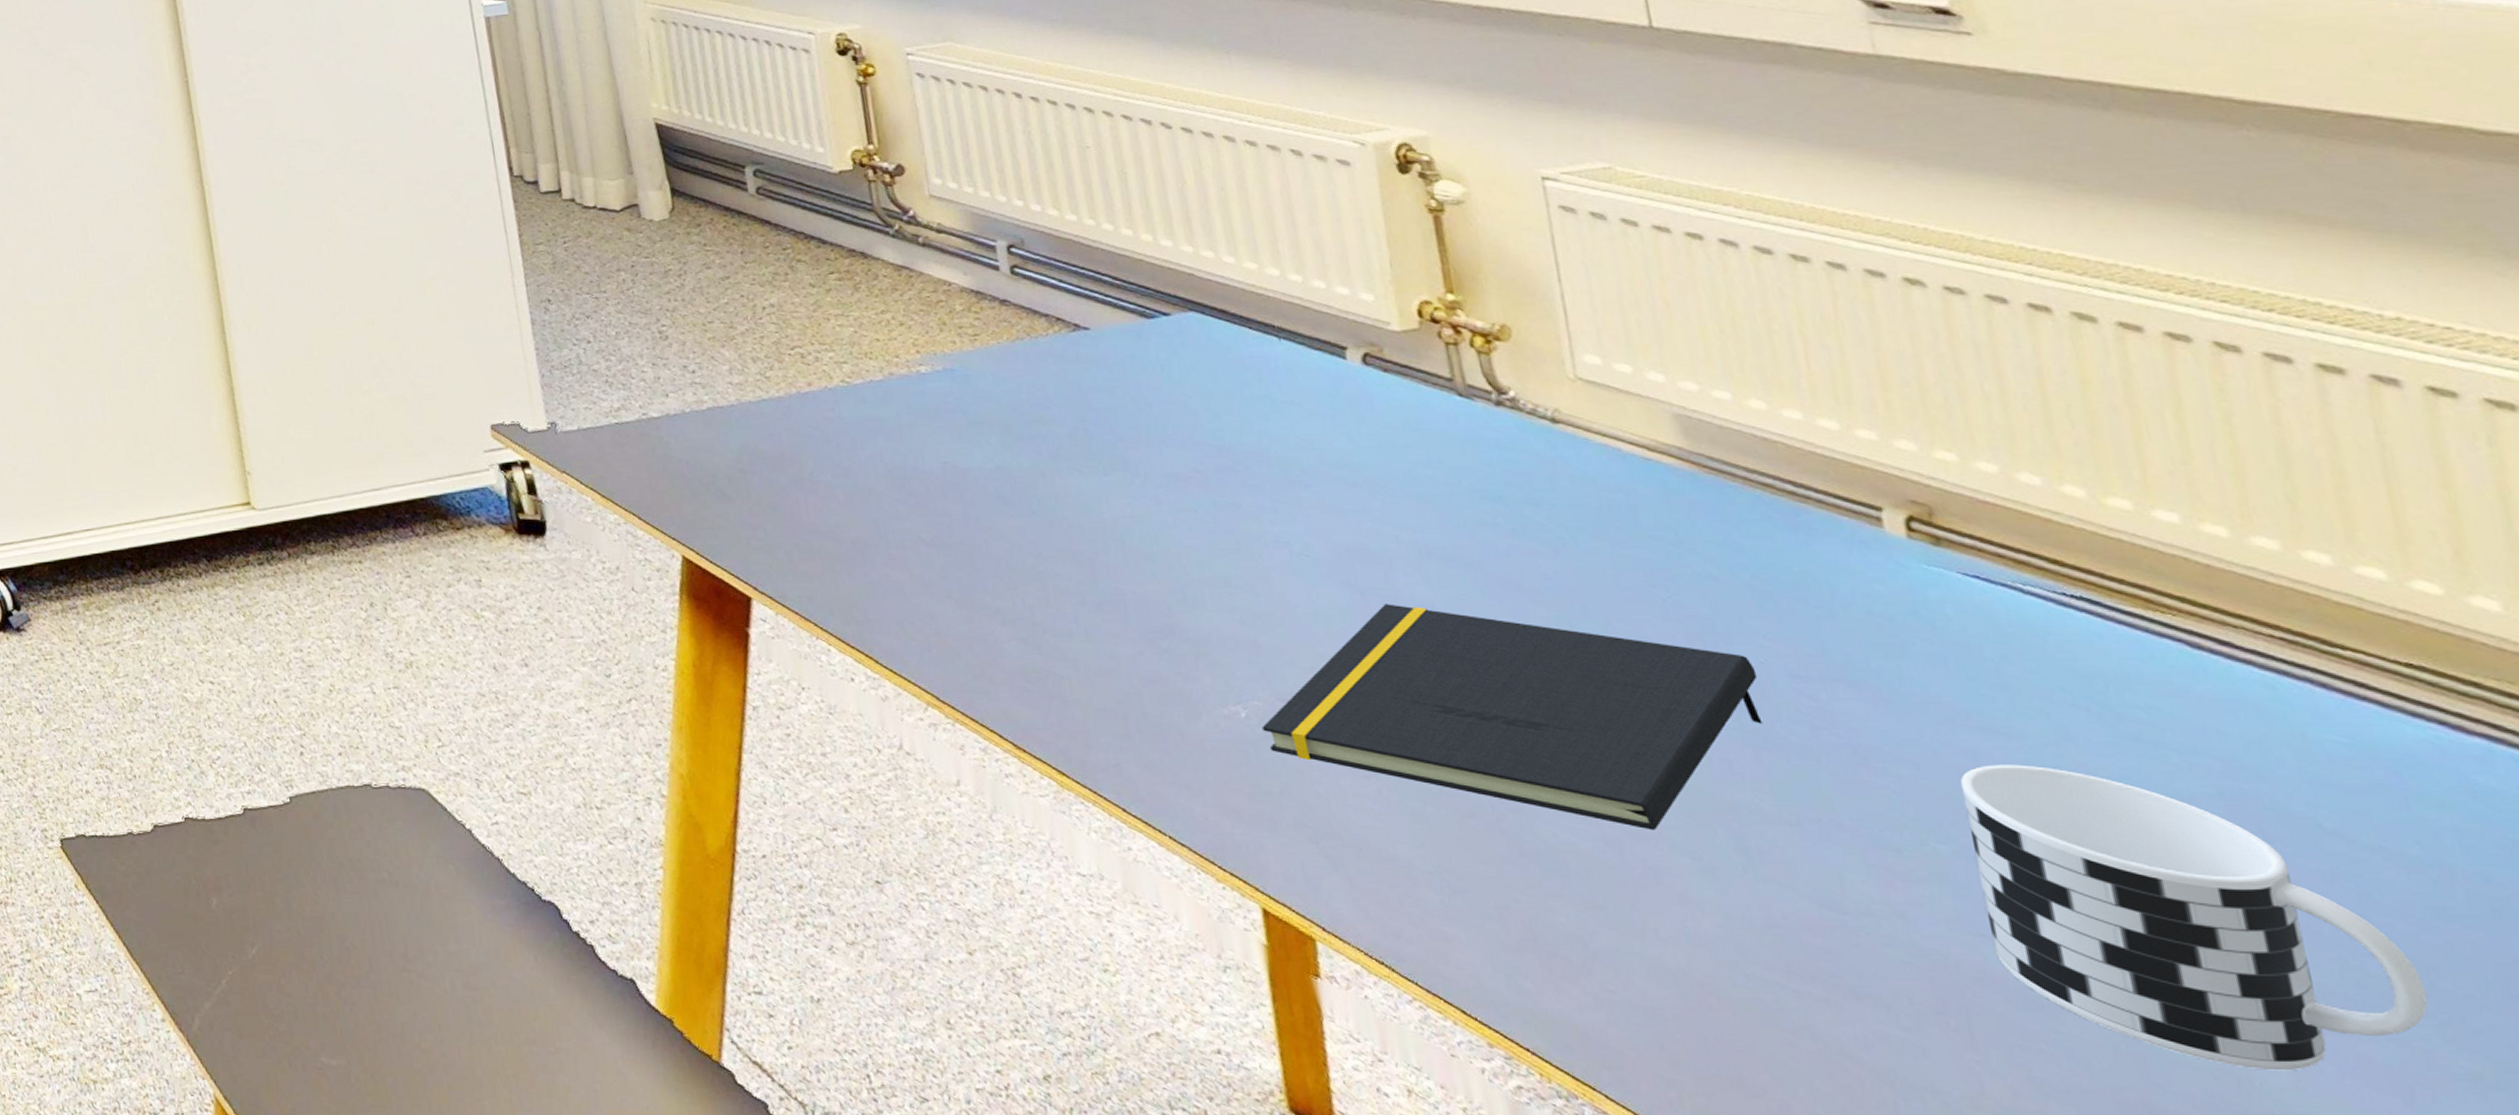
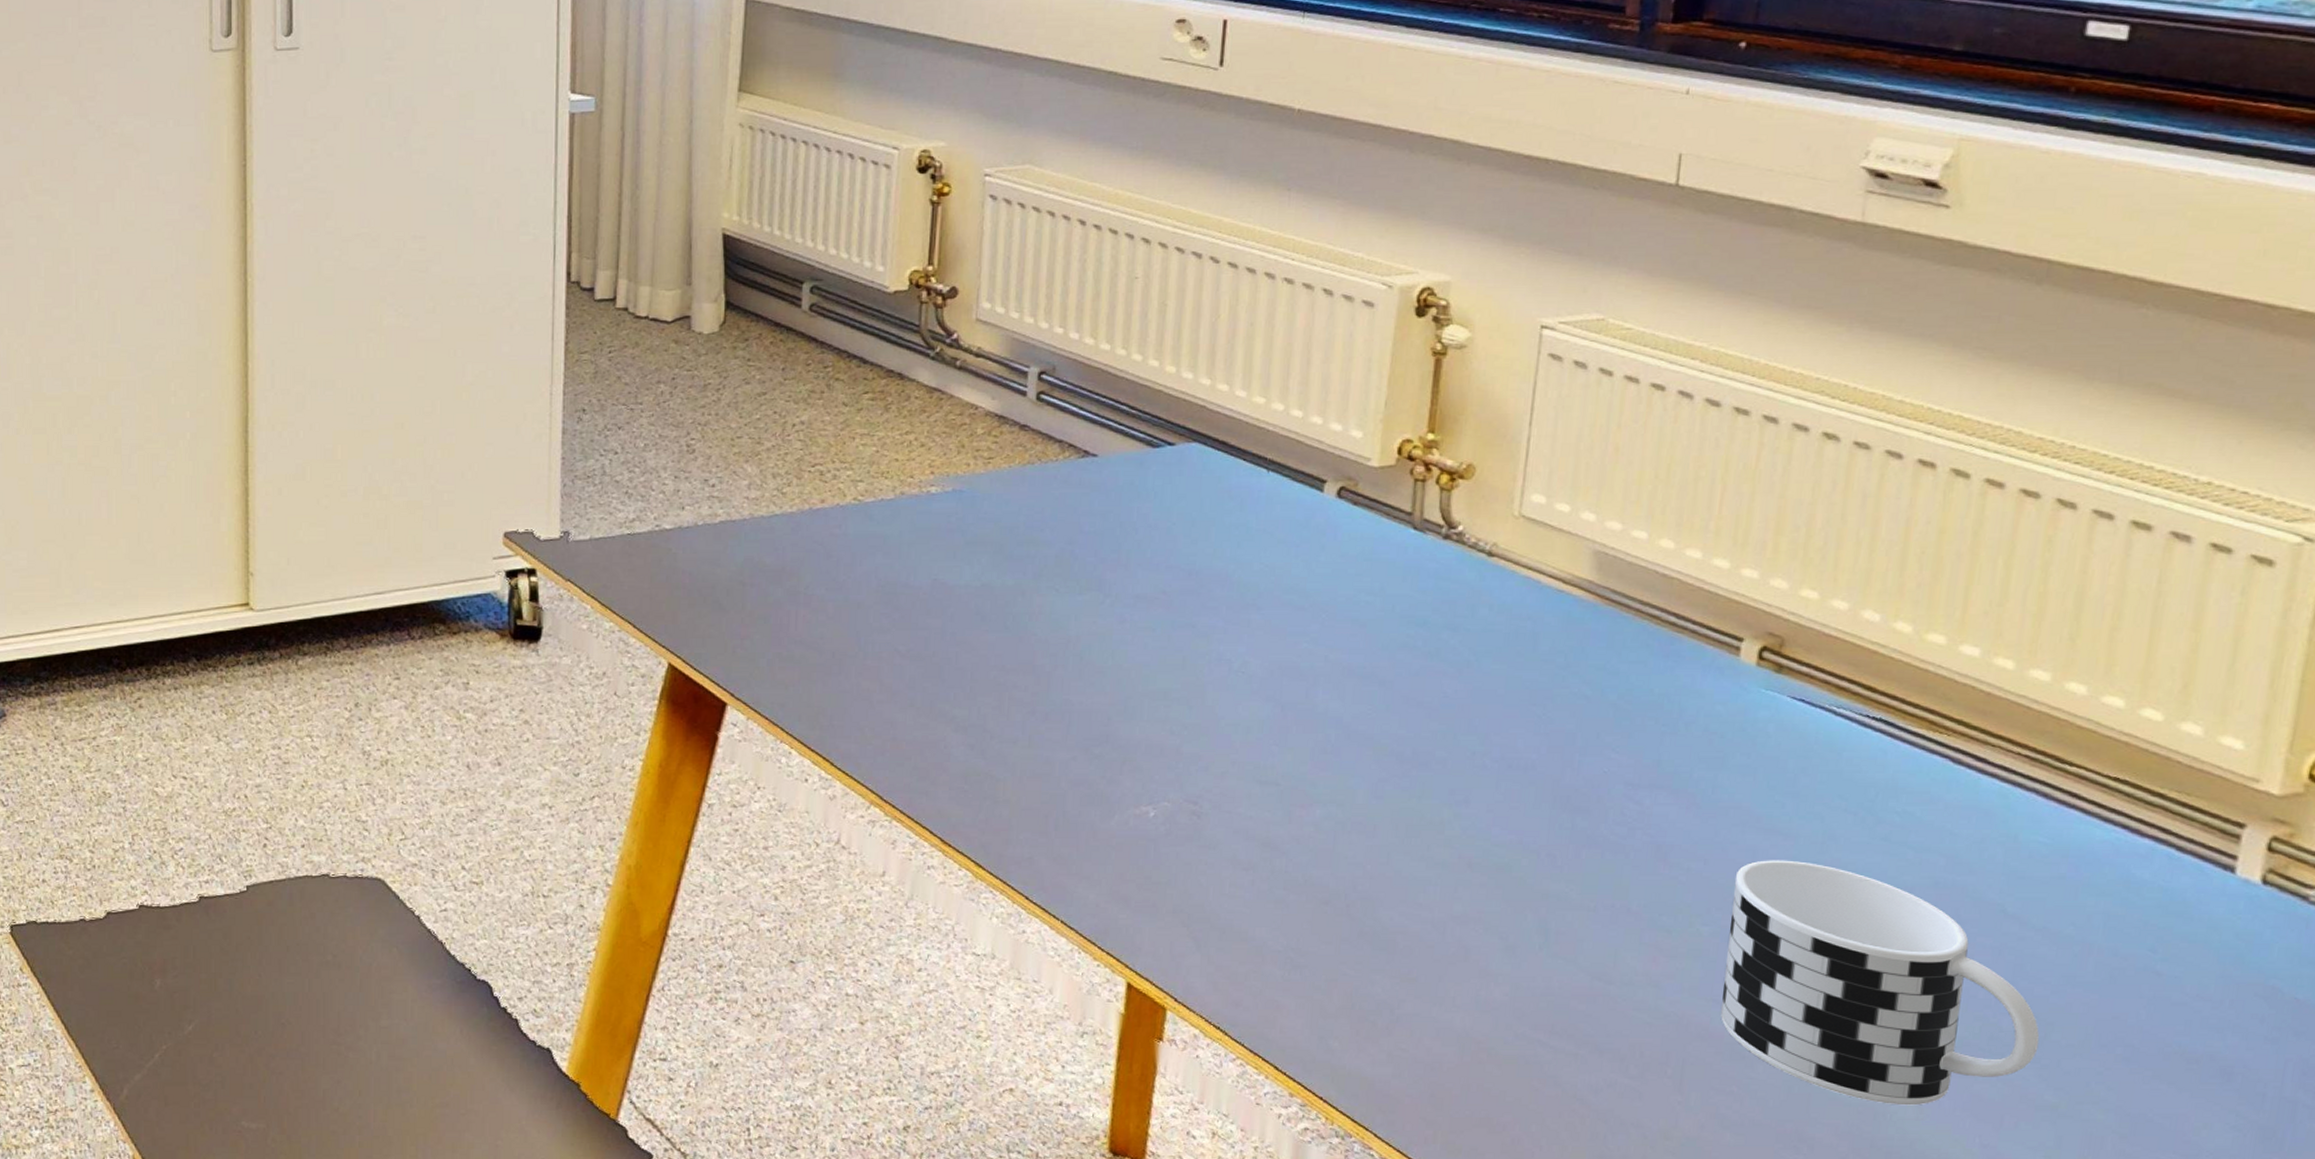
notepad: present [1262,604,1763,831] -> none [1165,717,1598,915]

